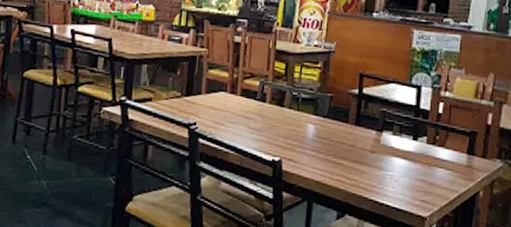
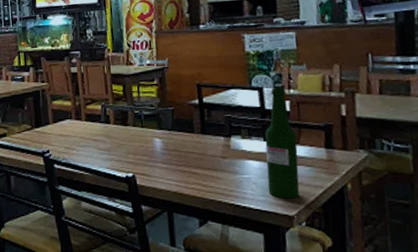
beer bottle: none [408,88,444,200] -> present [265,87,300,199]

